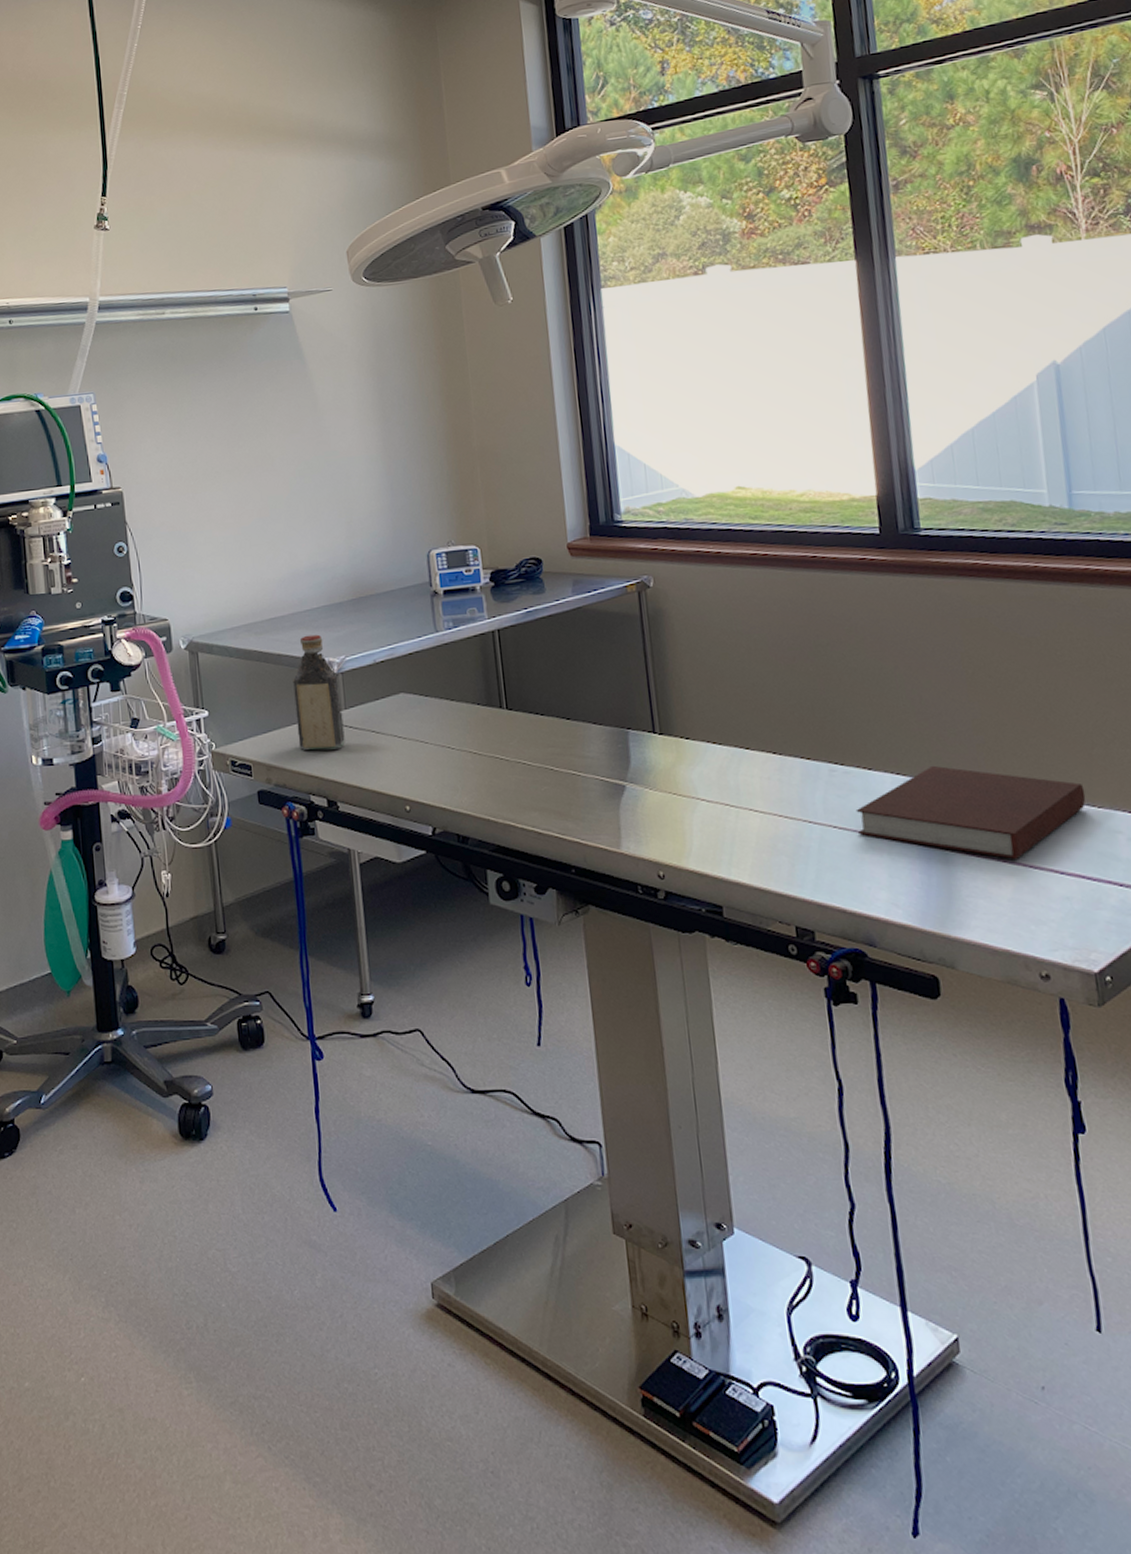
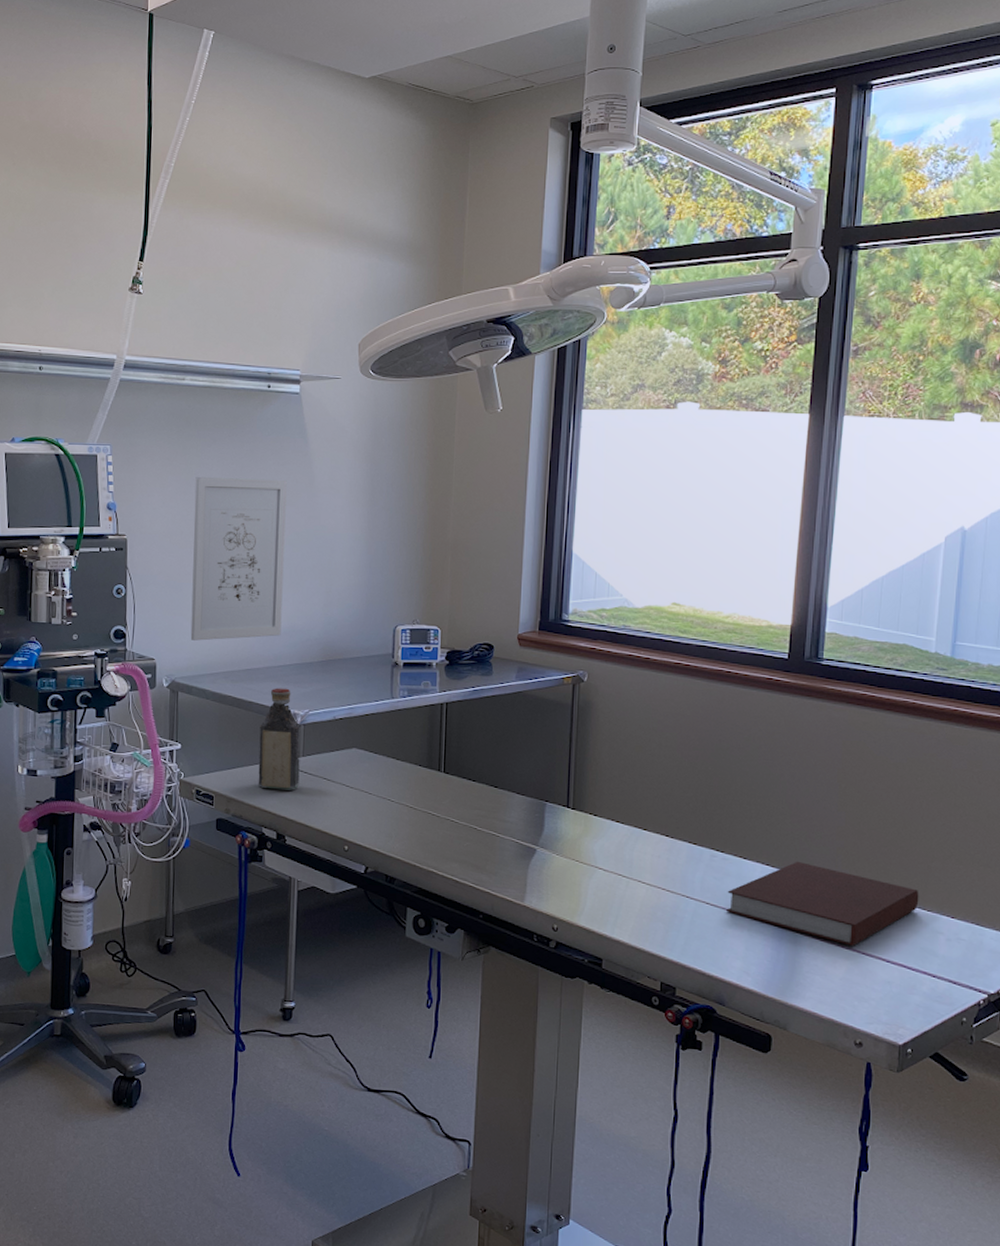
wall art: none [188,407,303,594] -> present [190,476,287,641]

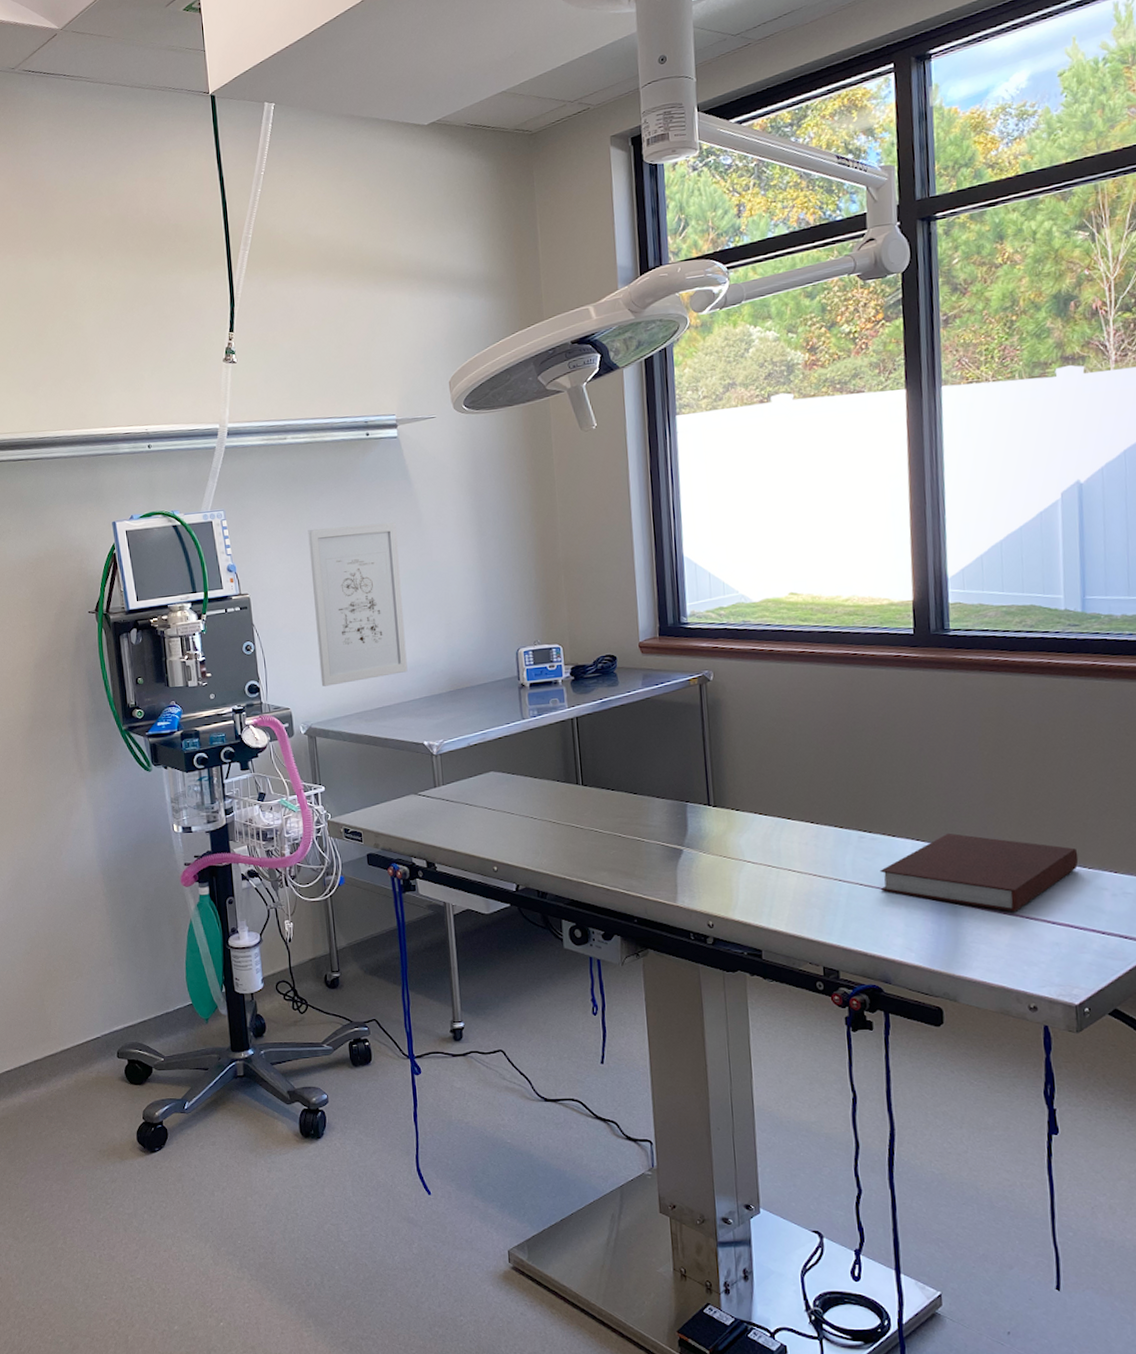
bottle: present [258,688,300,791] -> none [398,721,443,820]

